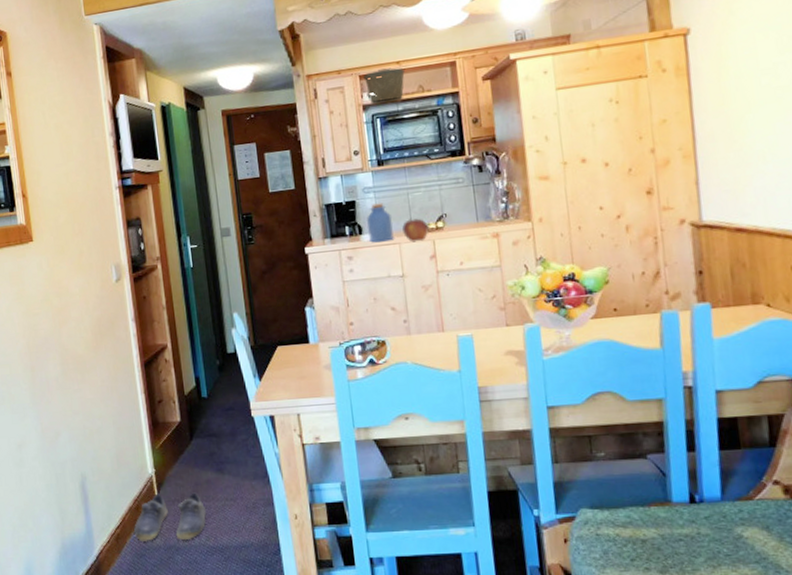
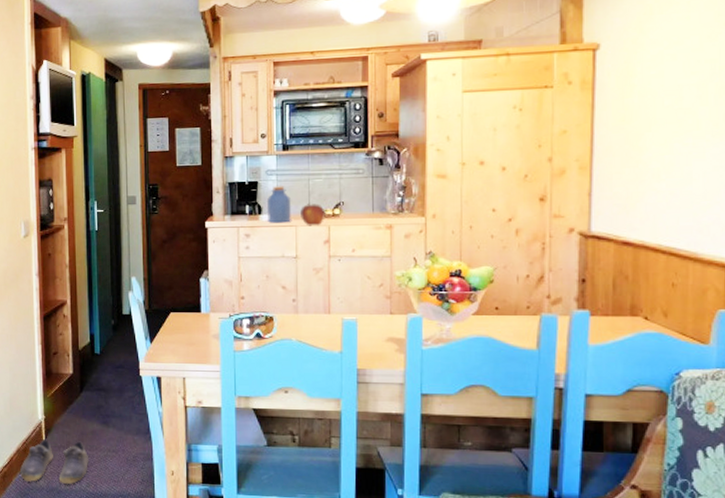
basket: present [363,68,405,105] -> none [277,58,317,92]

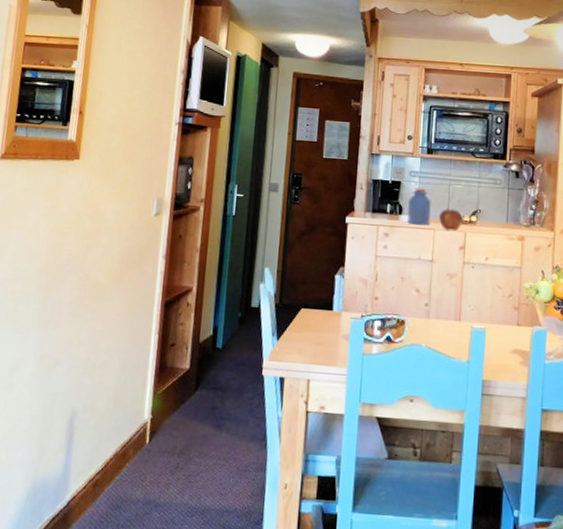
shoe: present [20,439,88,484] -> none [115,443,195,496]

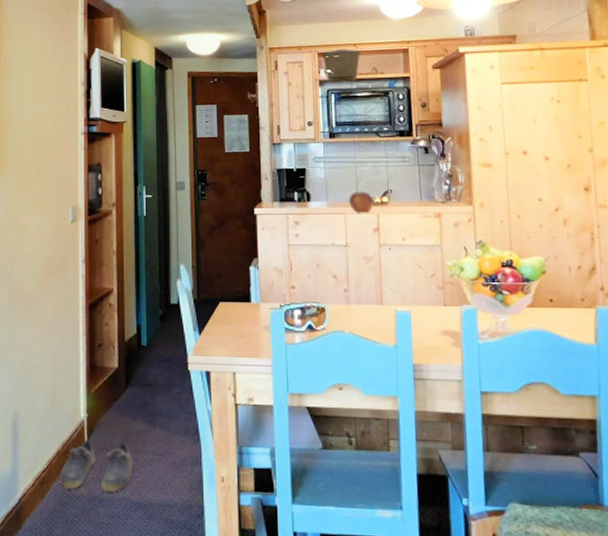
shoe: none [115,443,195,496] -> present [60,440,133,492]
jar: present [407,188,431,225] -> none [316,173,340,210]
basket: none [428,68,466,99] -> present [322,50,360,81]

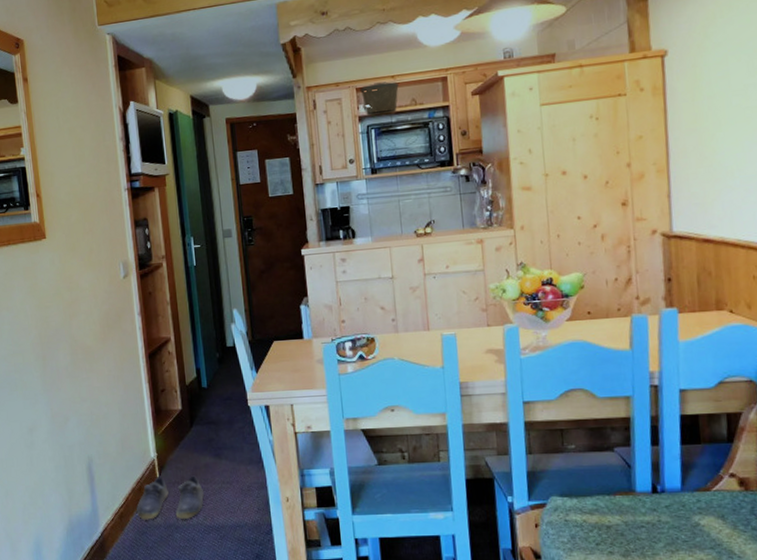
fruit: present [349,190,374,214] -> none [393,223,418,247]

